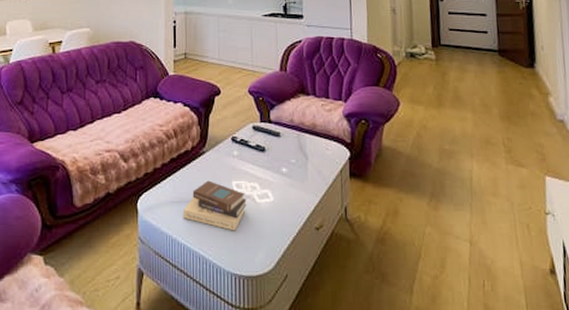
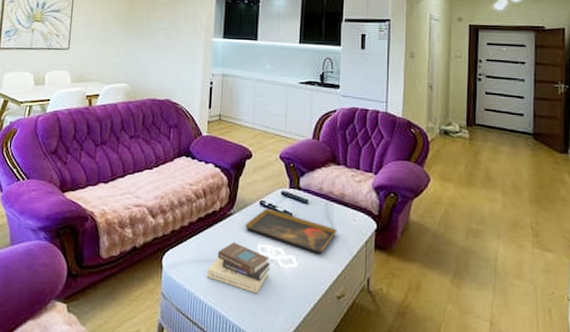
decorative tray: none [219,145,311,187] -> present [245,209,337,254]

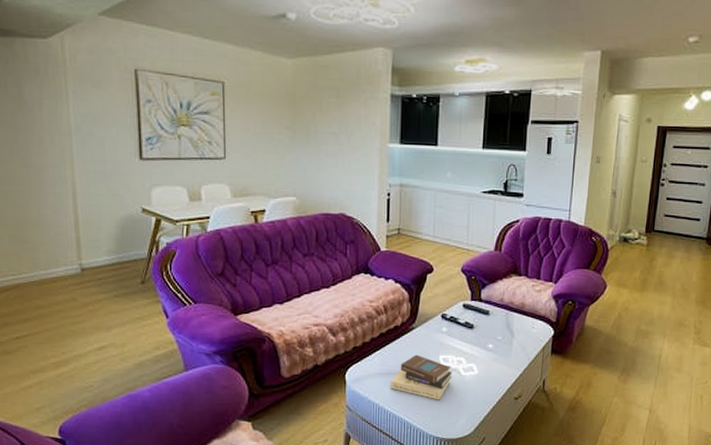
decorative tray: present [245,209,337,254] -> none [427,321,517,361]

